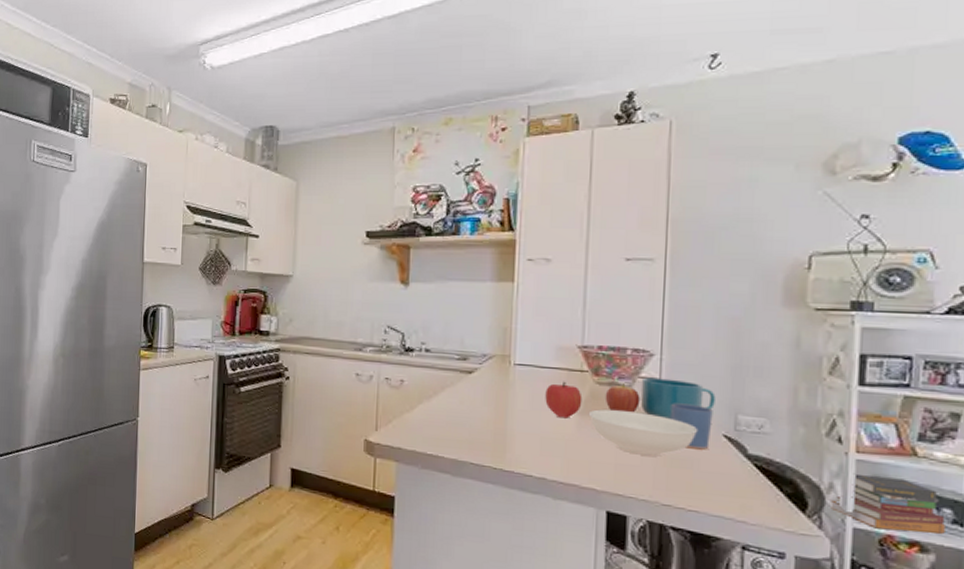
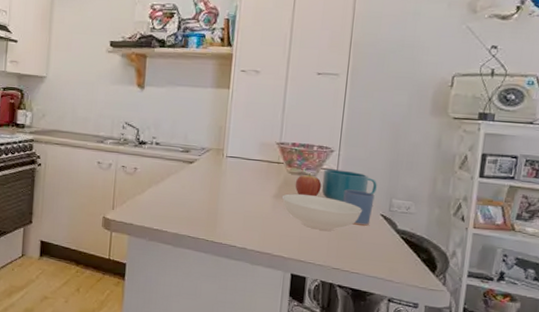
fruit: present [545,381,583,419] -> none [249,171,278,201]
books: present [830,475,945,534] -> none [452,245,529,288]

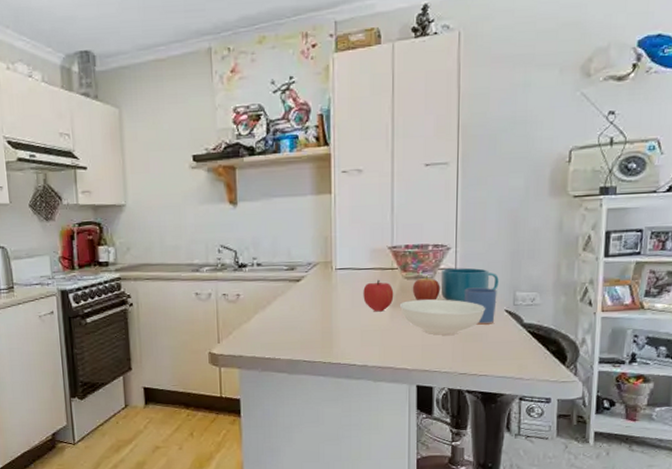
fruit: none [249,171,278,201] -> present [363,279,394,312]

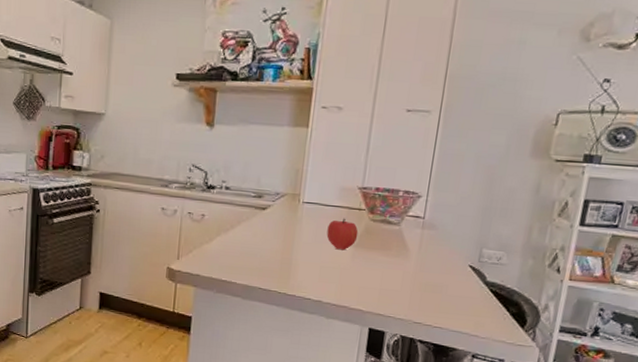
bowl: present [399,299,486,335] -> none [361,243,450,283]
fruit: present [412,276,440,301] -> none [377,221,406,247]
cup: present [440,267,499,302] -> none [405,216,467,252]
mug: present [463,287,497,325] -> none [427,238,464,278]

